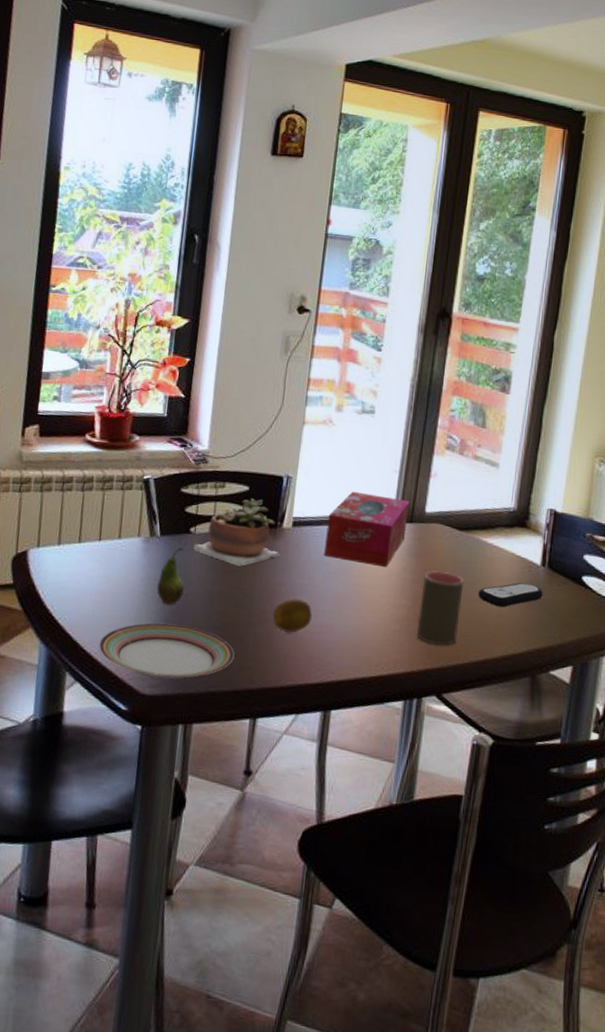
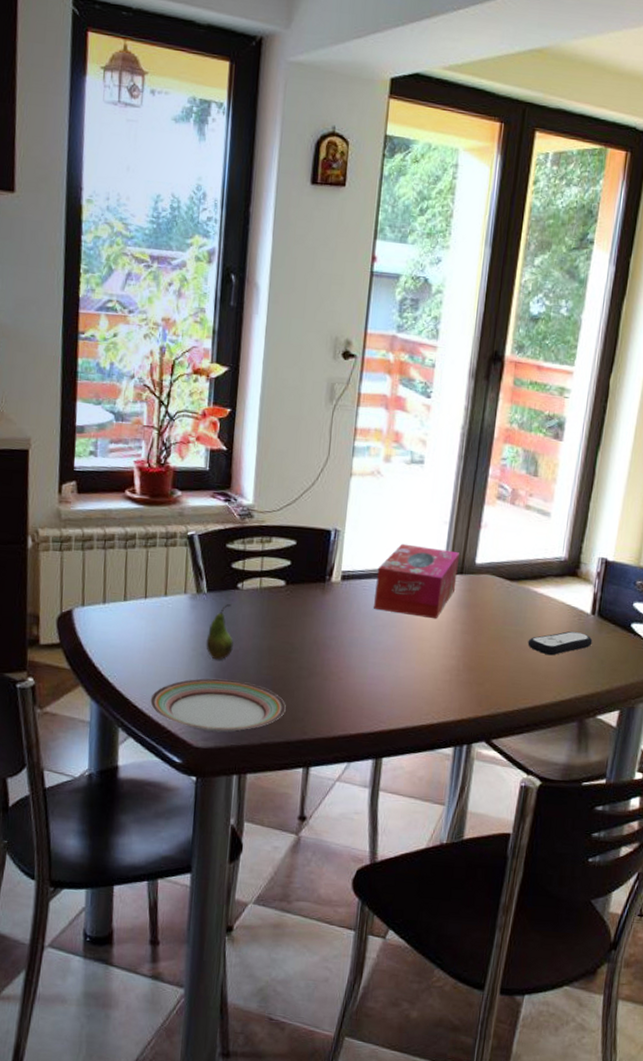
succulent plant: present [194,498,280,566] -> none [242,552,329,621]
fruit: present [272,598,312,634] -> none [323,651,363,686]
cup: present [417,570,464,647] -> none [467,621,514,695]

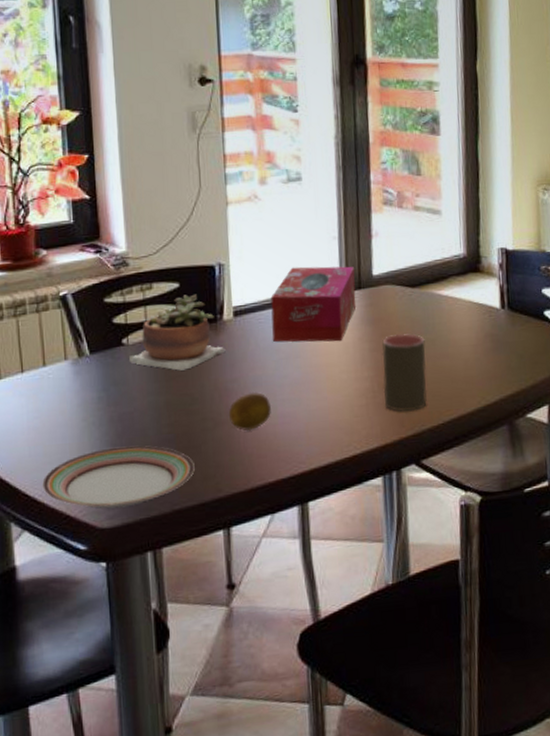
fruit: present [206,603,234,660] -> none [96,362,127,427]
succulent plant: none [242,552,329,621] -> present [129,294,226,371]
fruit: none [323,651,363,686] -> present [228,392,271,431]
cup: none [467,621,514,695] -> present [382,333,427,411]
remote control: present [527,631,593,656] -> none [441,329,508,360]

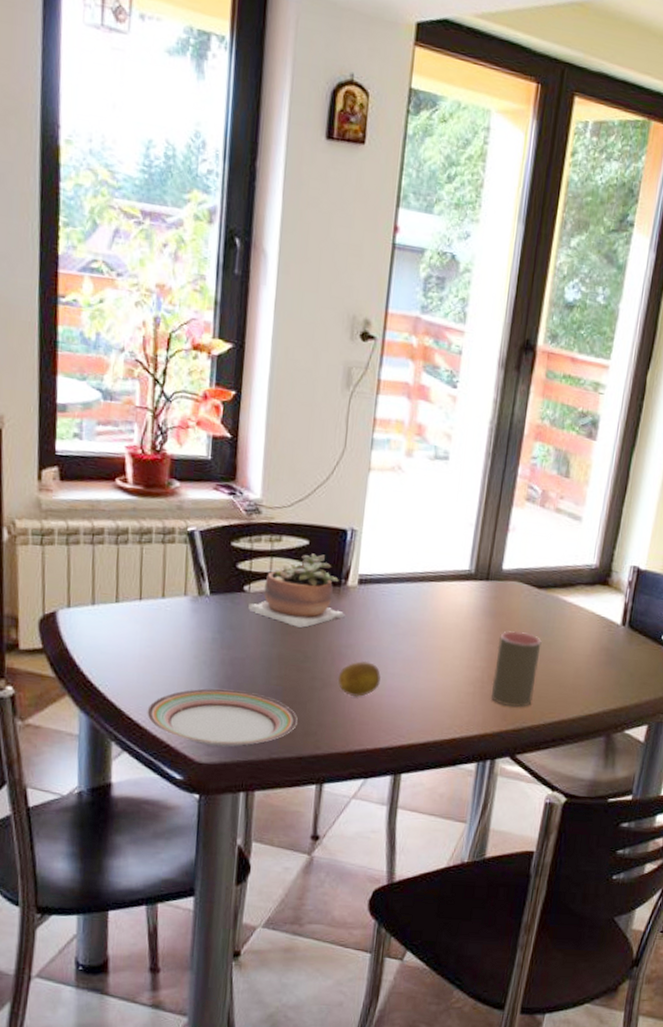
tissue box: present [270,266,356,342] -> none [393,546,485,628]

